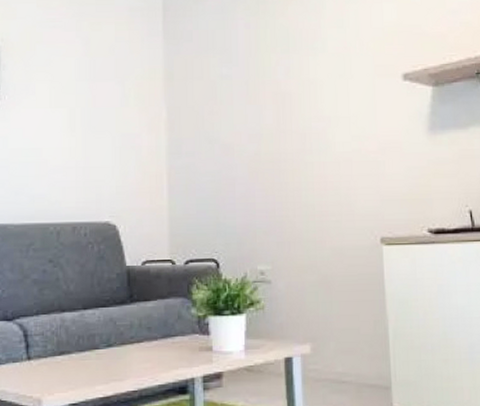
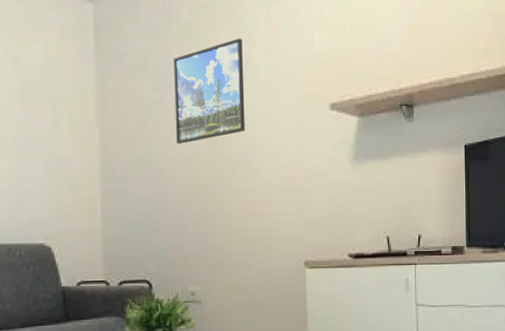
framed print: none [241,12,315,118] -> present [174,38,245,144]

